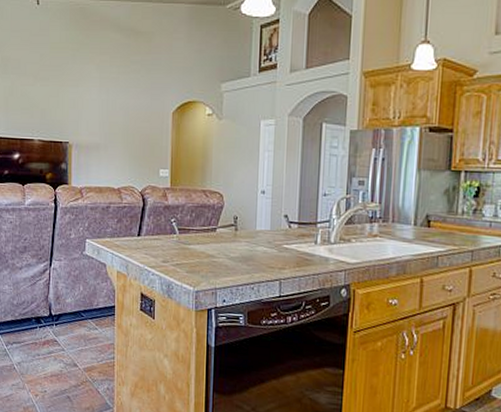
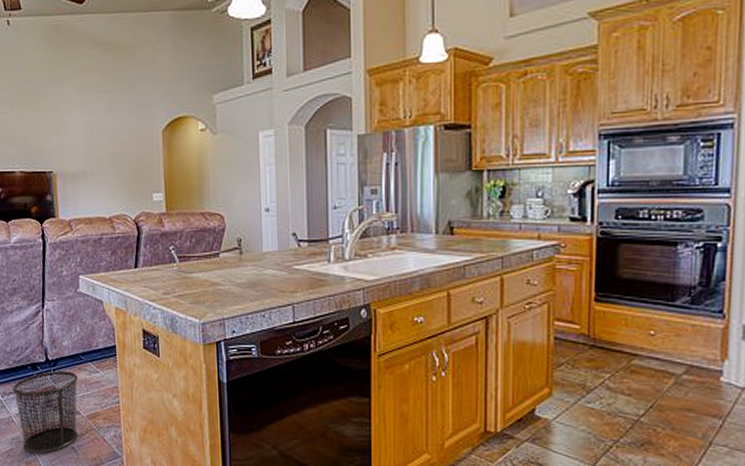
waste bin: none [16,325,77,401] -> present [12,370,78,454]

